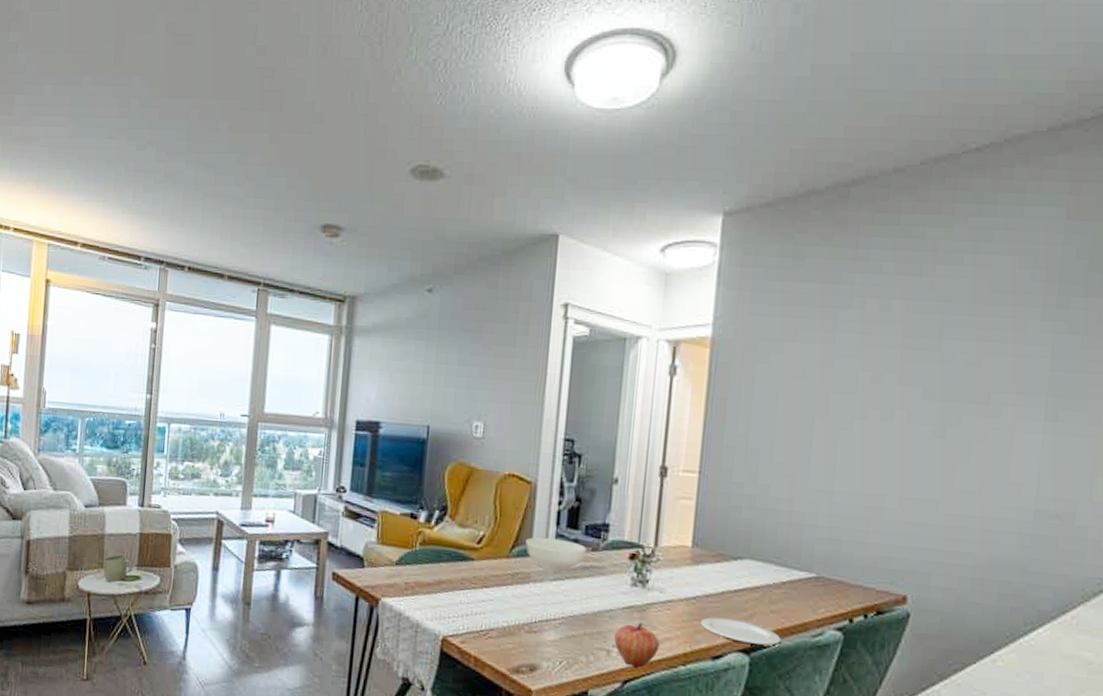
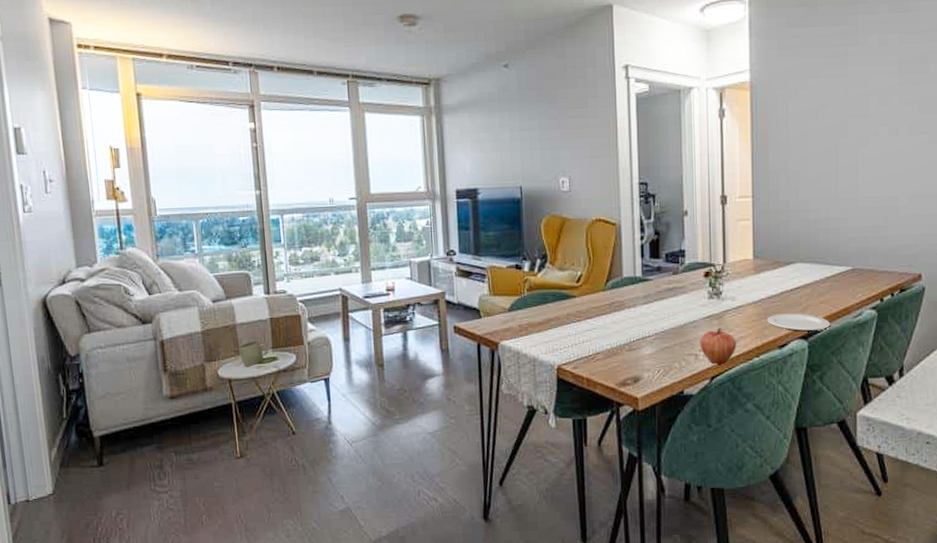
bowl: present [524,537,587,572] -> none [616,268,669,296]

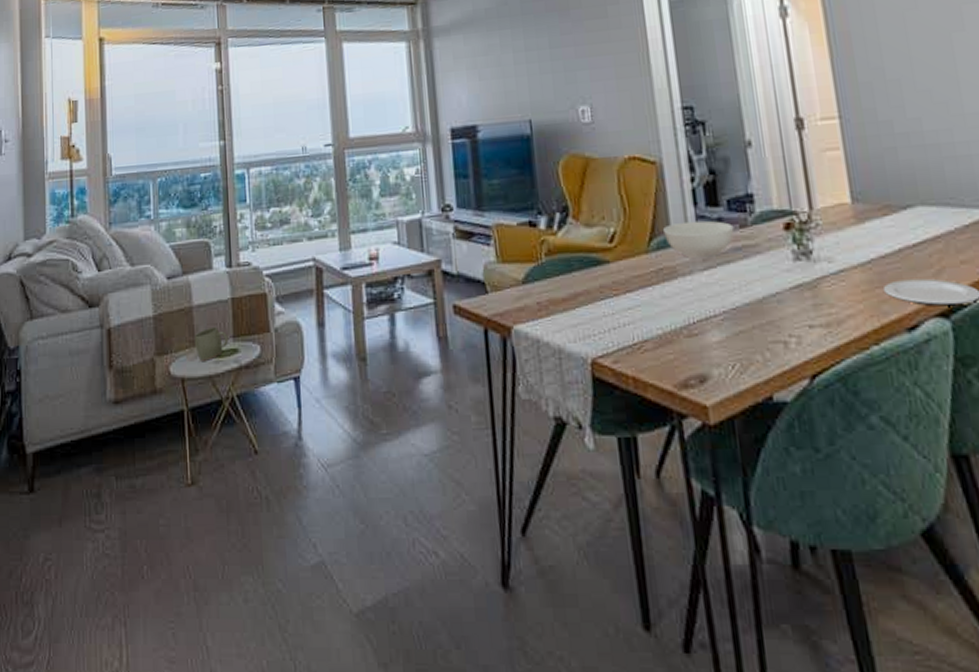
bowl: none [616,268,669,296] -> present [662,220,735,259]
fruit: present [700,328,736,366] -> none [788,302,843,358]

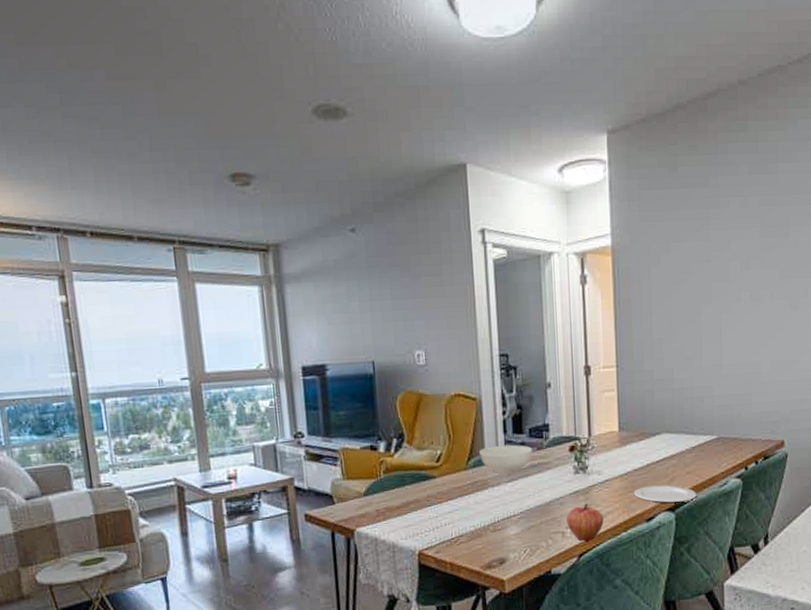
mug: present [194,326,228,361] -> none [58,539,95,570]
fruit: none [788,302,843,358] -> present [566,503,604,543]

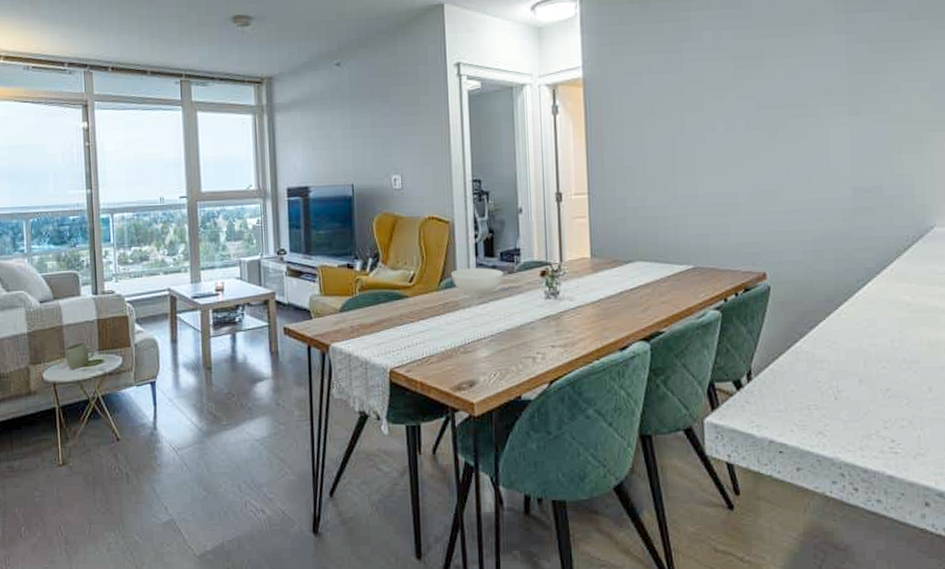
mug: none [58,539,95,570] -> present [64,342,94,369]
fruit: present [566,503,604,543] -> none [537,329,575,369]
plate: present [633,485,697,504] -> none [606,313,673,334]

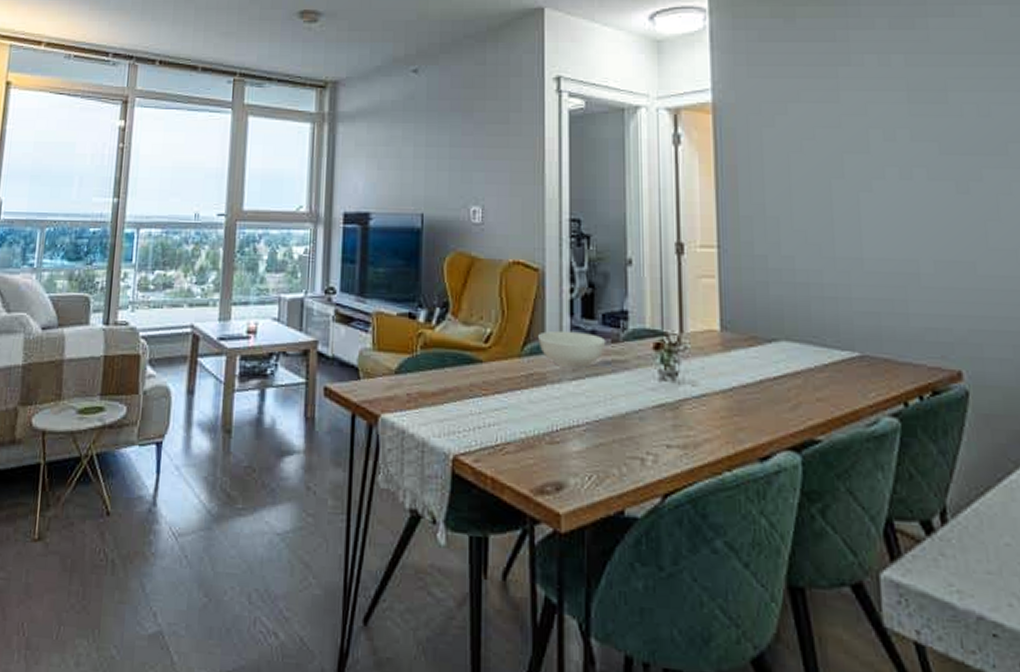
mug: present [64,342,94,369] -> none [60,382,96,416]

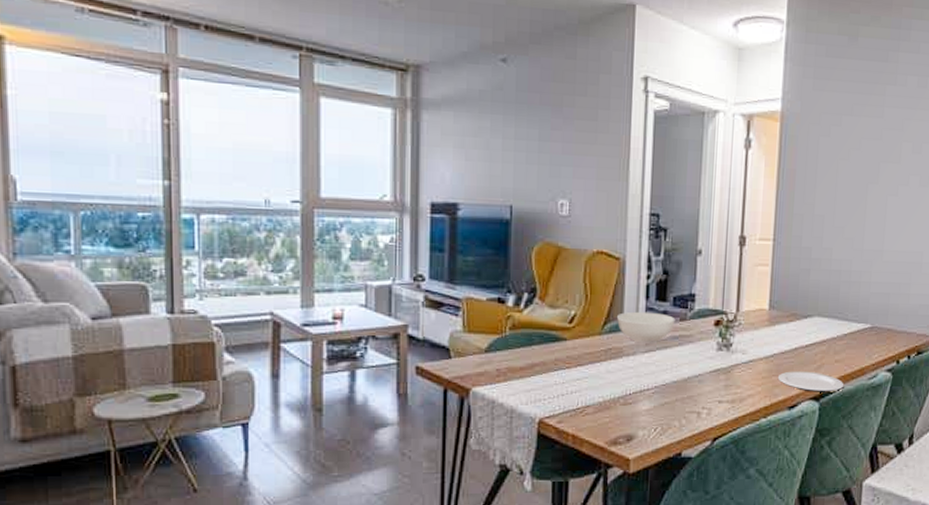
plate: none [740,410,834,441] -> present [777,371,844,392]

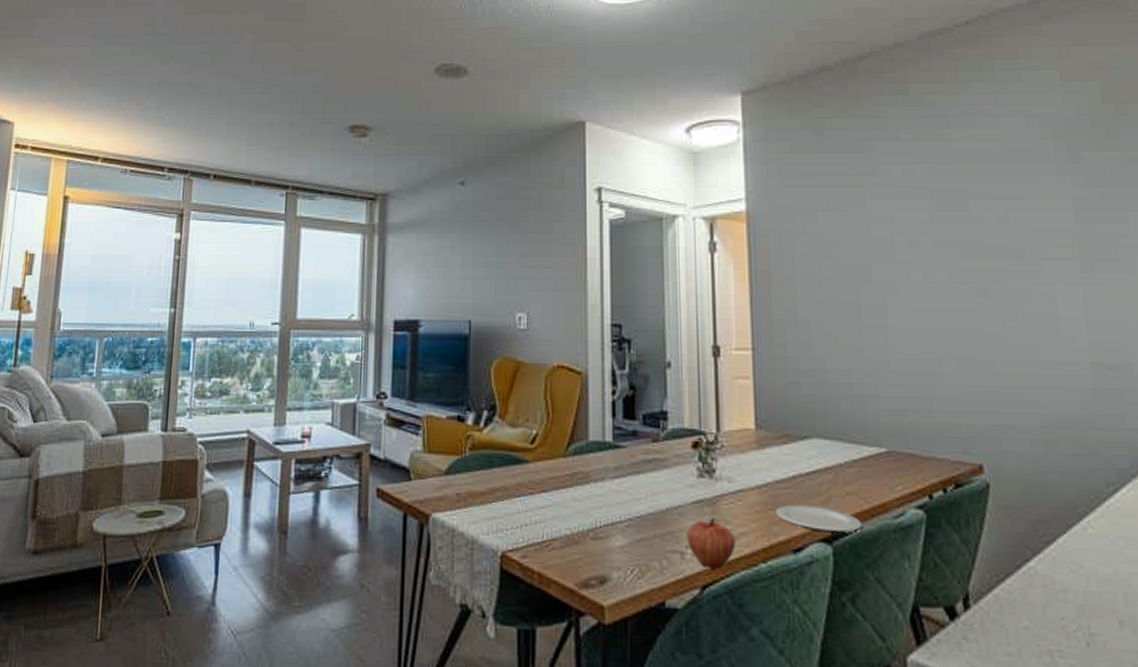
bowl: present [616,311,676,343] -> none [580,431,647,468]
fruit: none [703,384,743,426] -> present [687,518,736,571]

